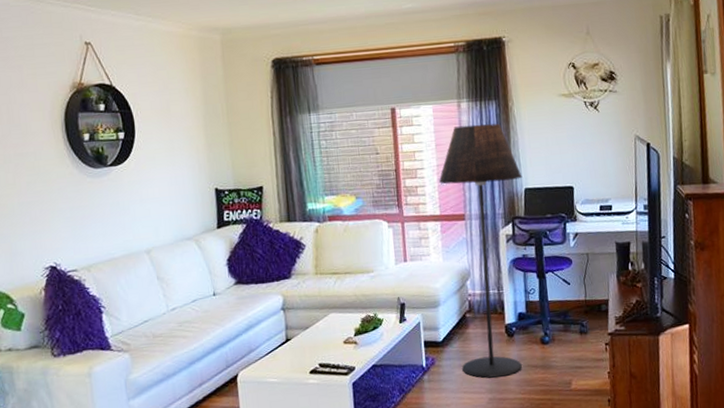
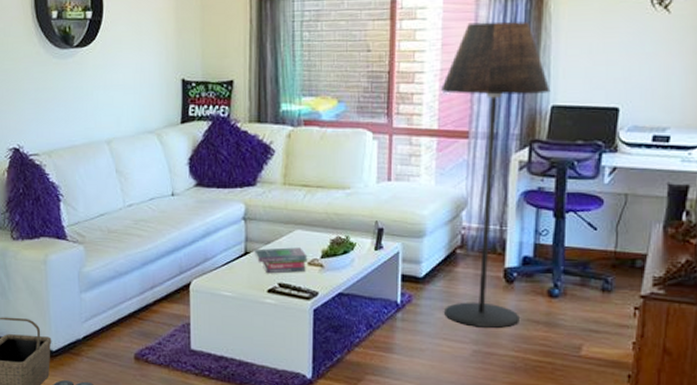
books: none [293,329,343,357] -> present [253,247,308,274]

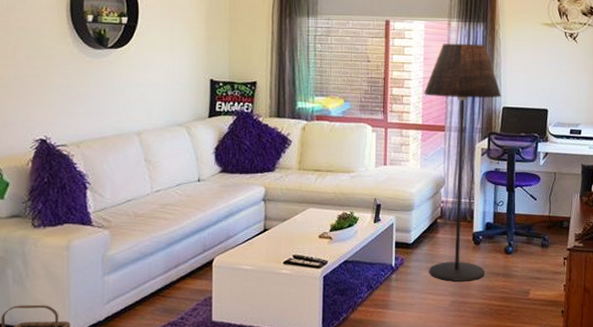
books: present [253,247,308,274] -> none [271,223,319,248]

